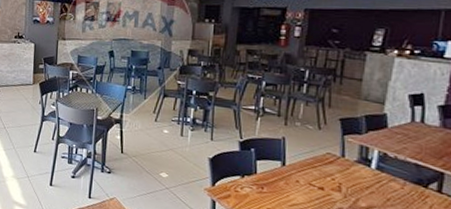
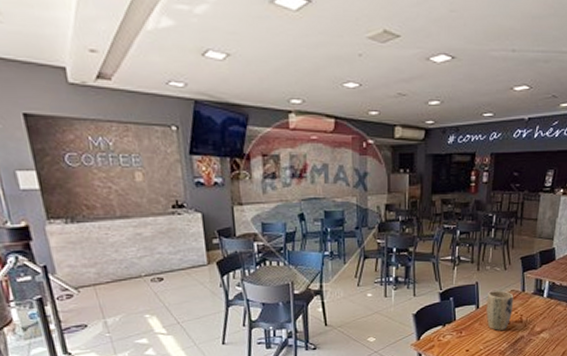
plant pot: none [294,149,330,196] -> present [486,290,514,331]

